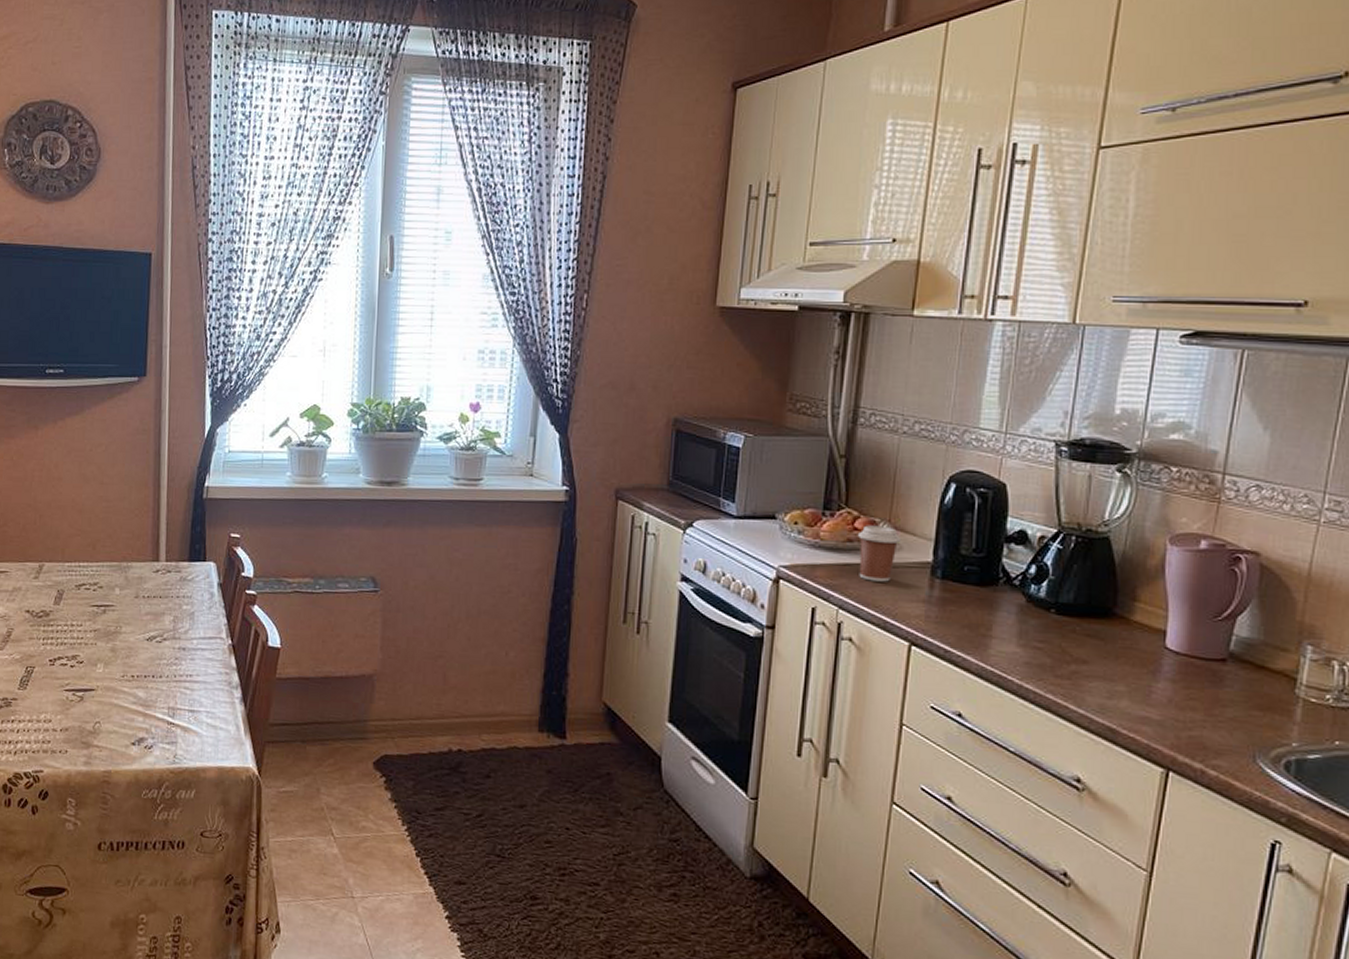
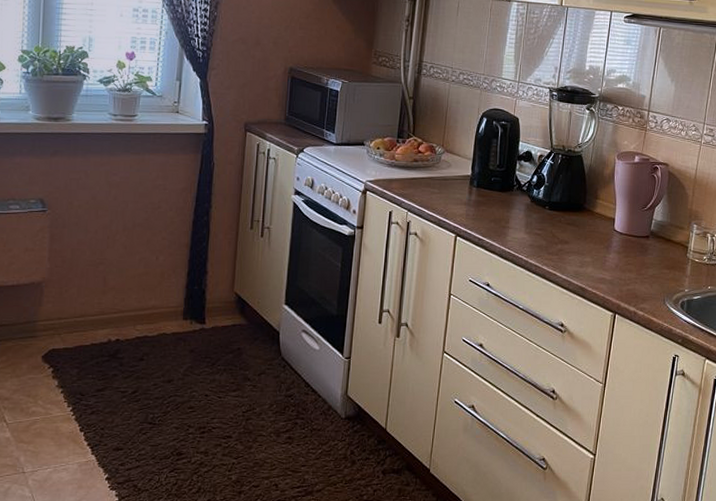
coffee cup: present [857,525,902,582] -> none [421,149,451,191]

